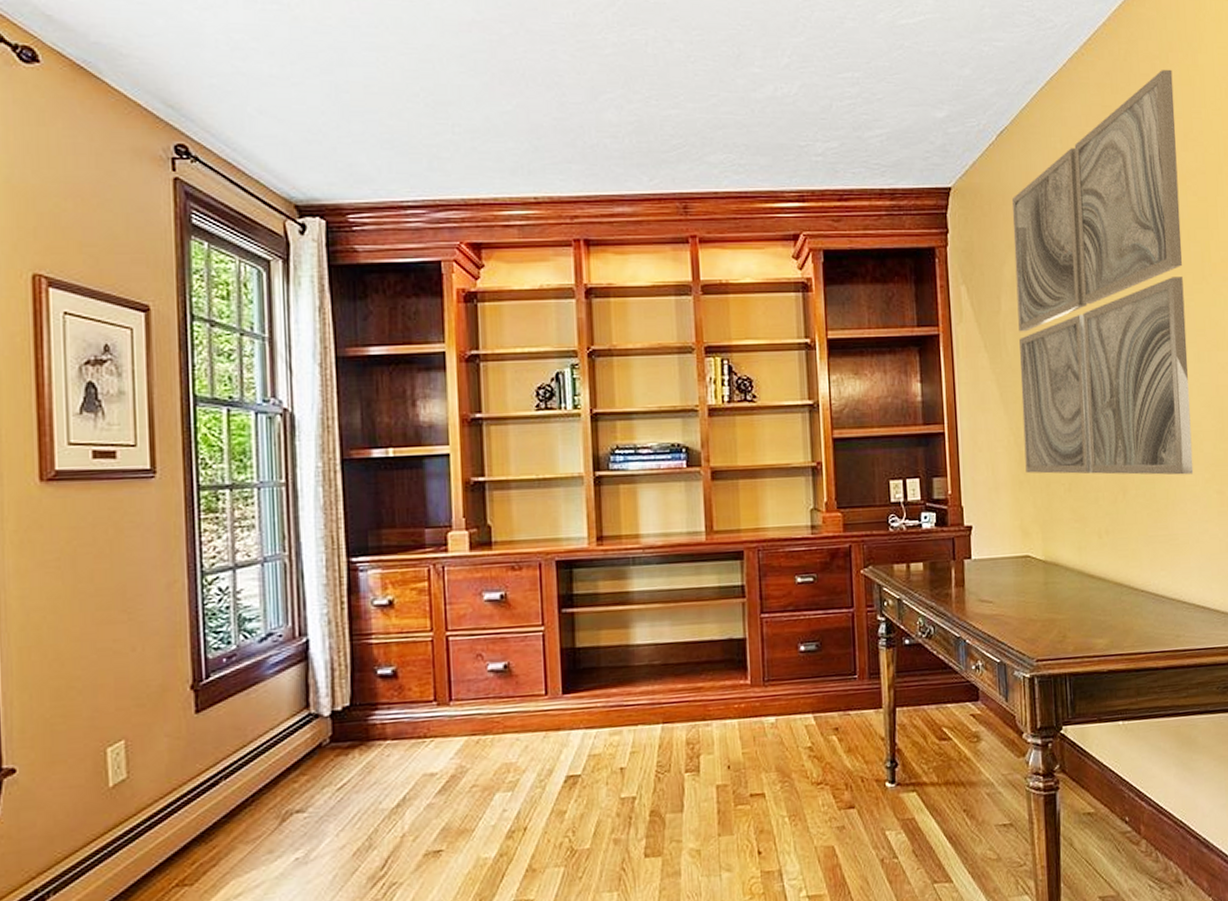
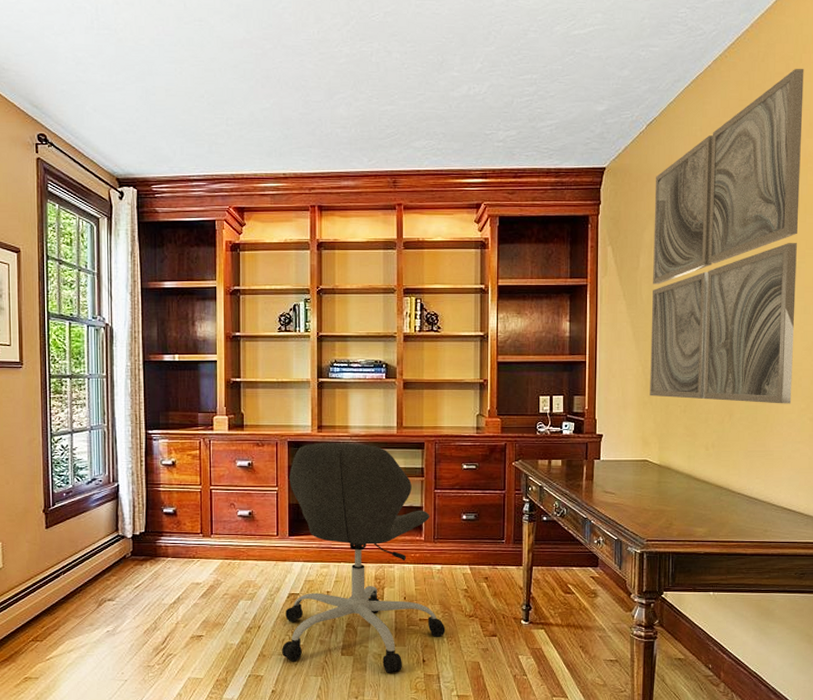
office chair: none [559,557,787,876] -> present [282,442,445,673]

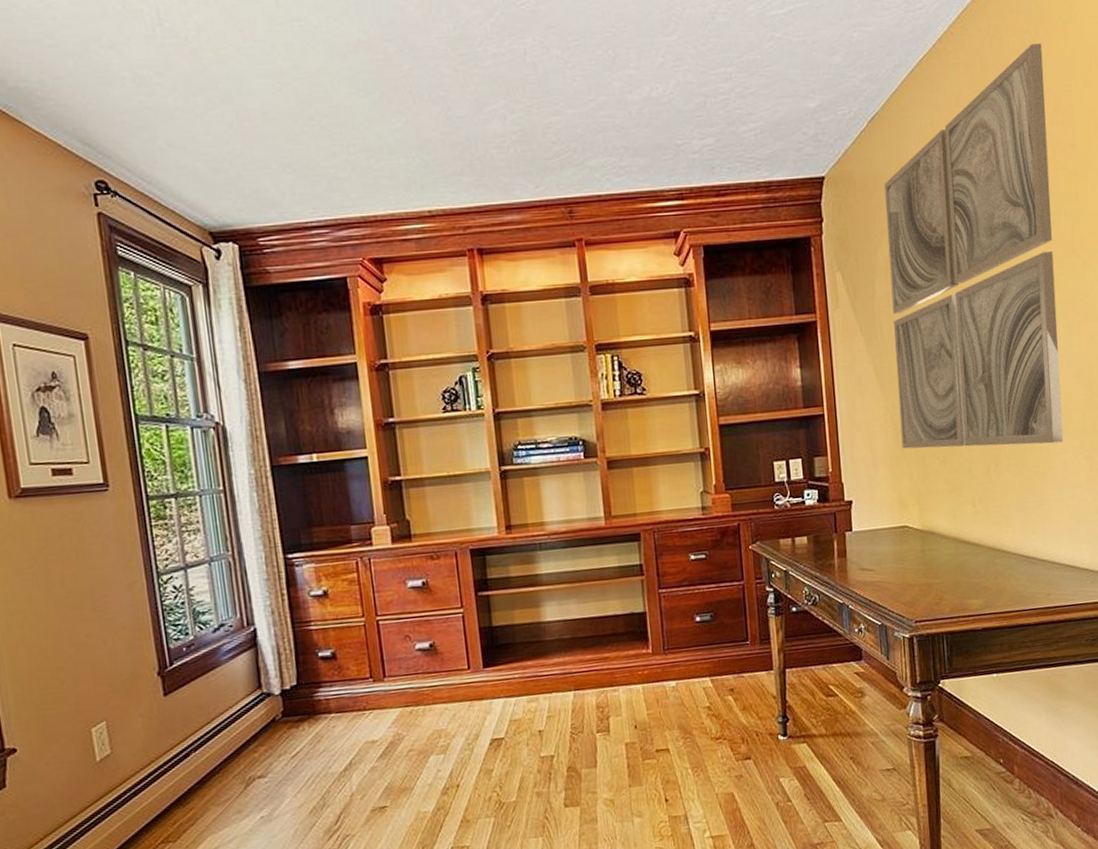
office chair: present [282,442,445,673] -> none [476,543,689,824]

